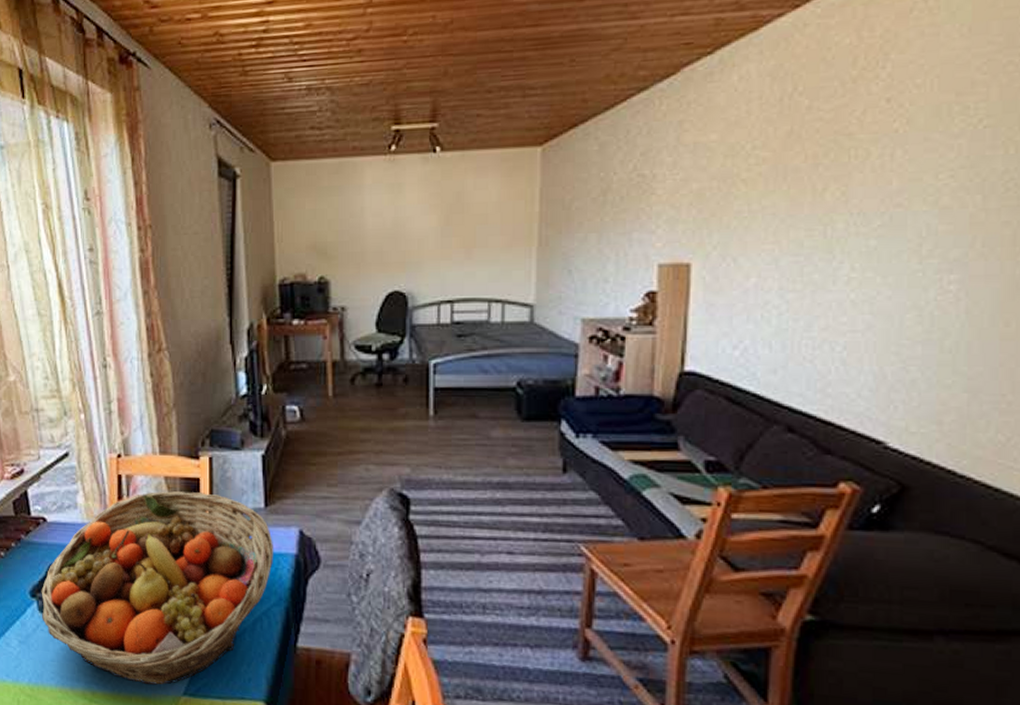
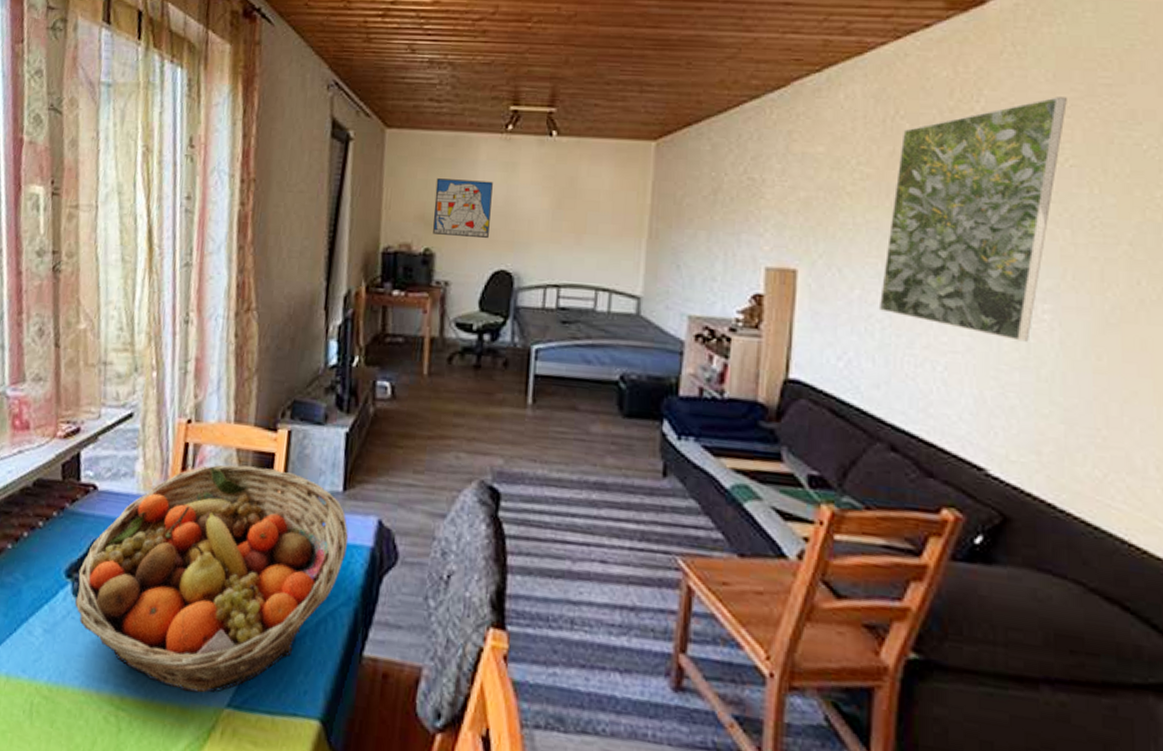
wall art: none [325,205,380,262] -> present [433,178,493,239]
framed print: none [775,52,983,315] -> present [878,97,1067,342]

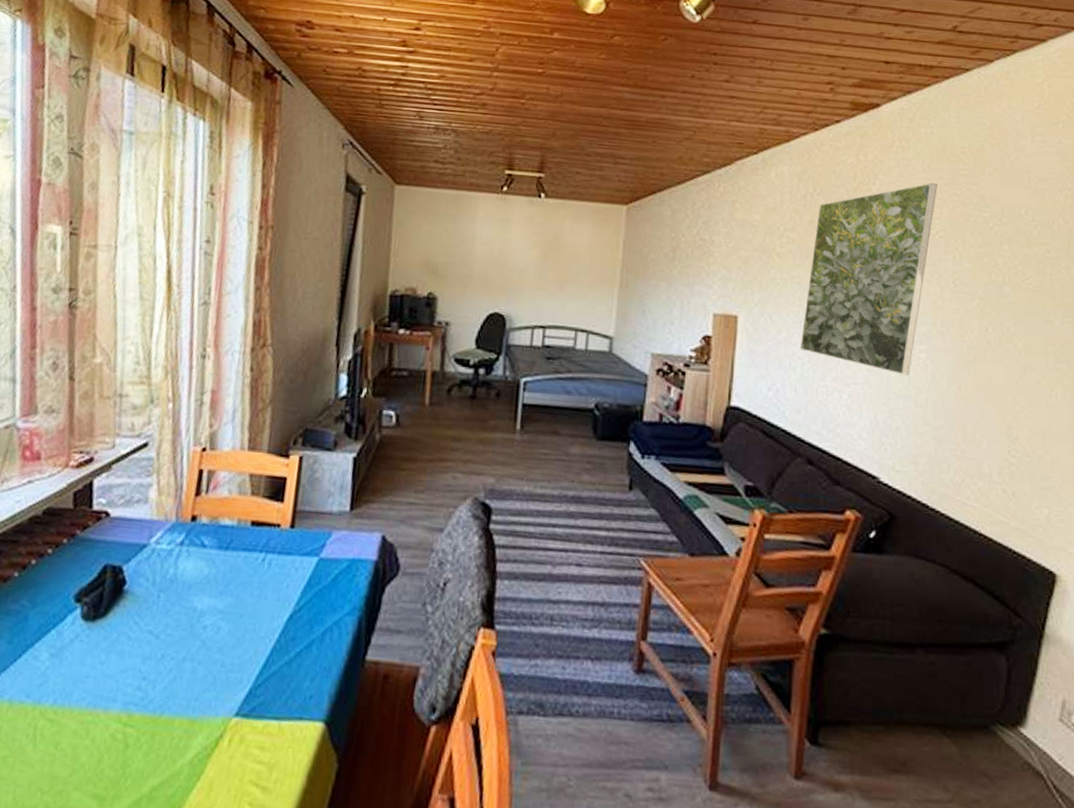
fruit basket: present [75,464,349,693] -> none [83,489,355,705]
wall art: present [433,178,493,239] -> none [436,231,489,285]

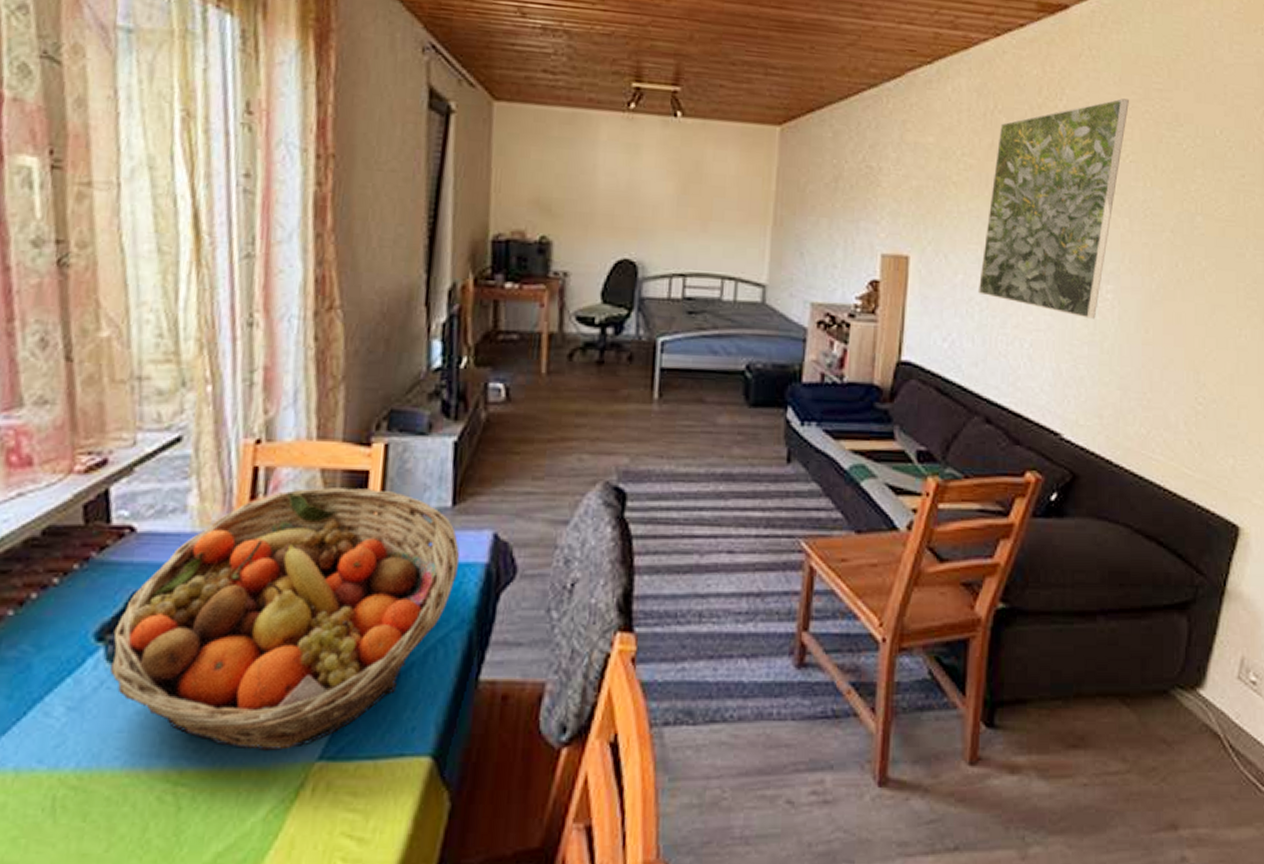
fruit basket: none [83,489,355,705] -> present [110,487,460,752]

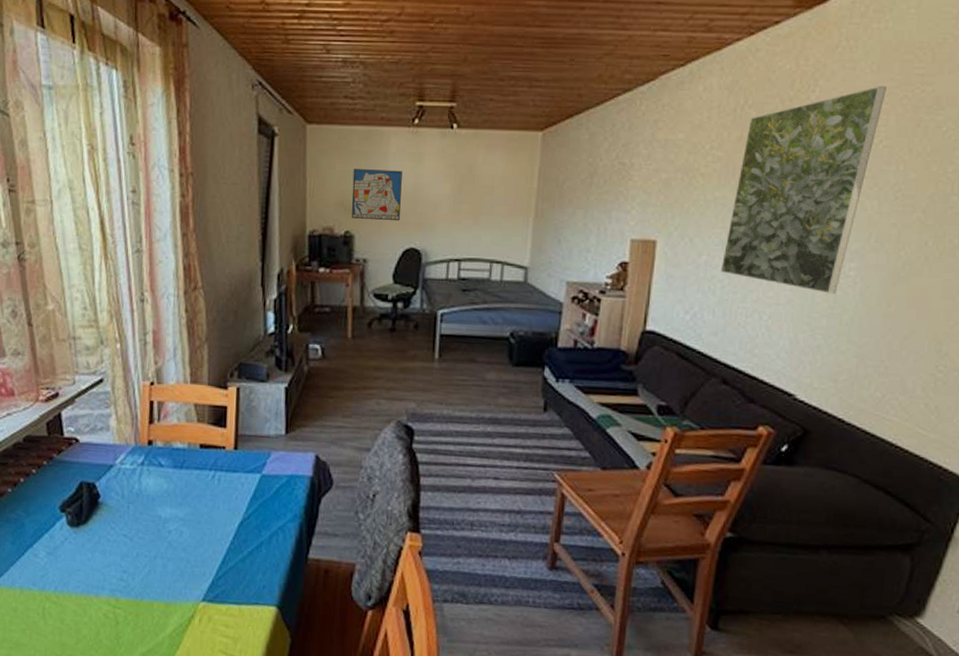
fruit basket: present [110,487,460,752] -> none [70,417,292,592]
wall art: none [549,159,615,226] -> present [351,169,402,222]

